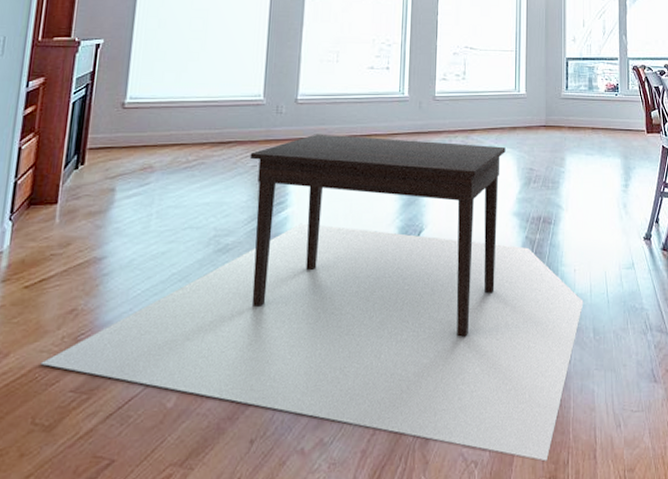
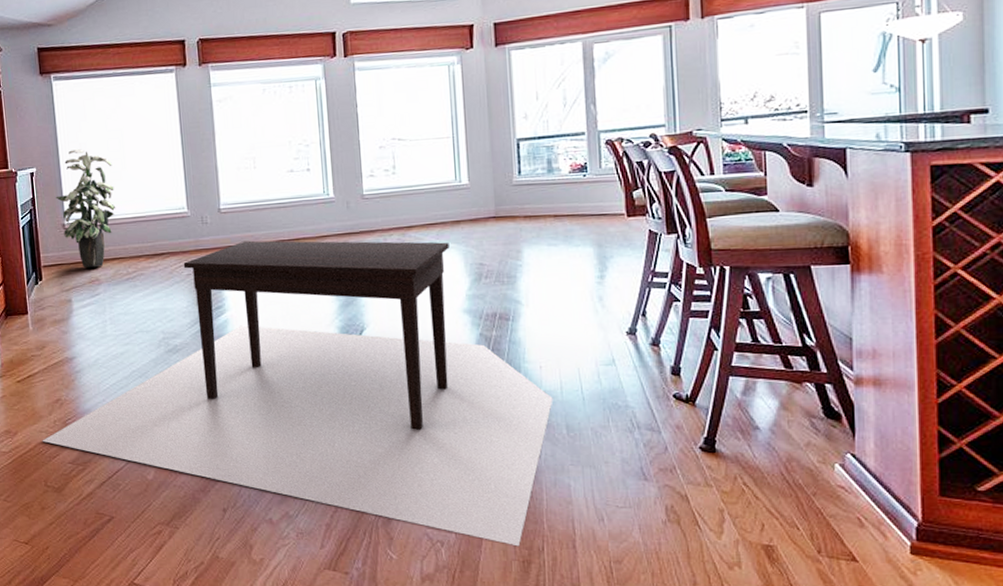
indoor plant: none [120,25,191,152] -> present [55,149,116,267]

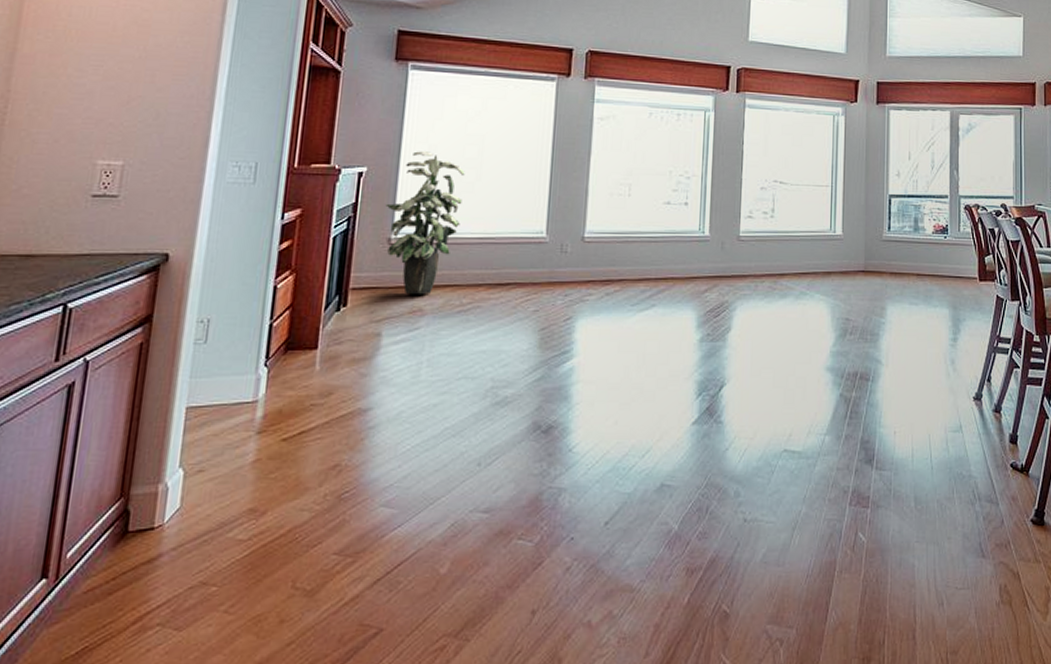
dining table: present [42,240,553,547] -> none [301,276,904,641]

